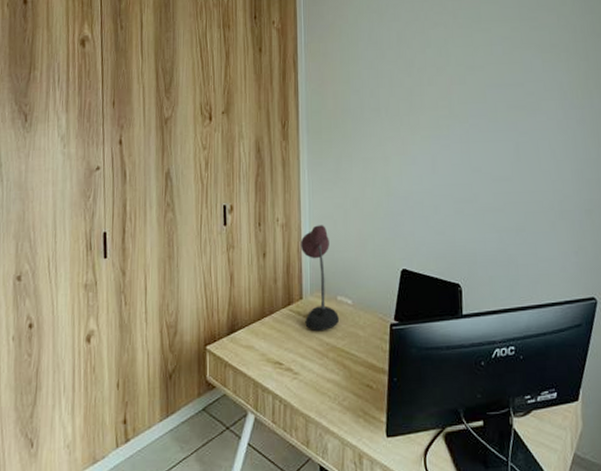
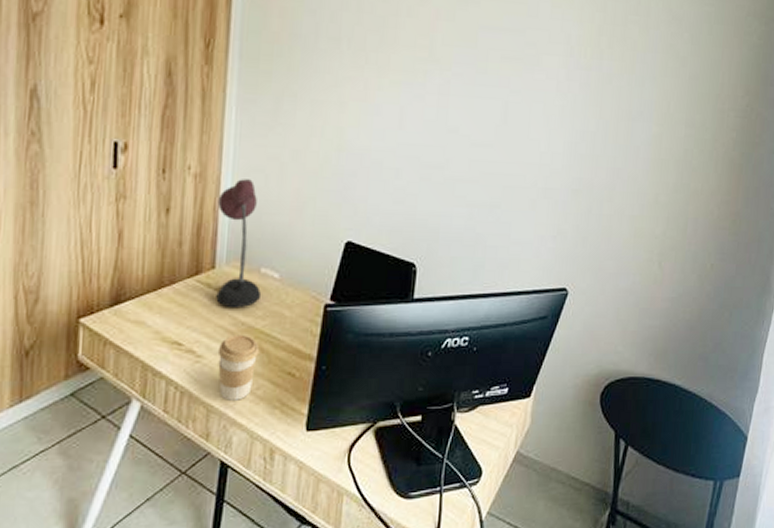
coffee cup: none [310,353,342,411] -> present [217,334,260,401]

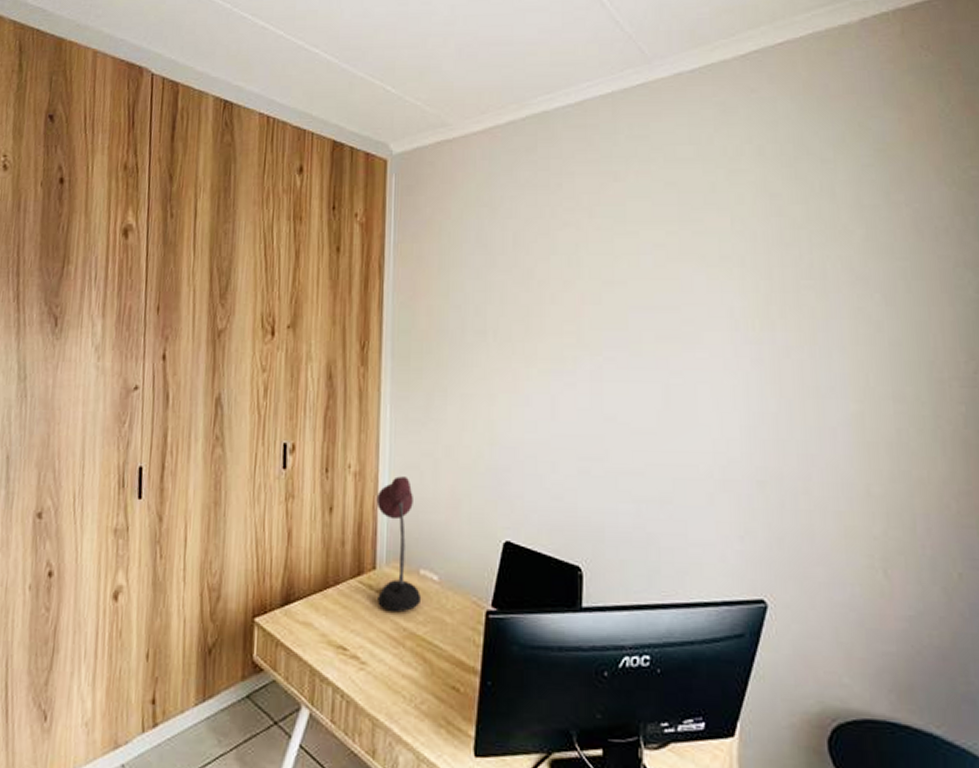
coffee cup: present [217,334,260,401] -> none [381,641,422,715]

